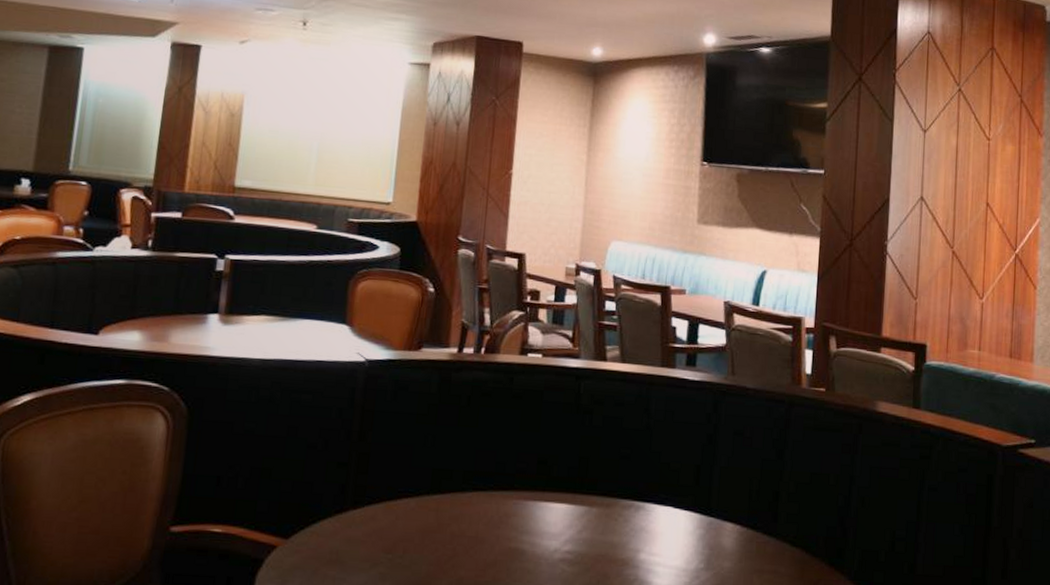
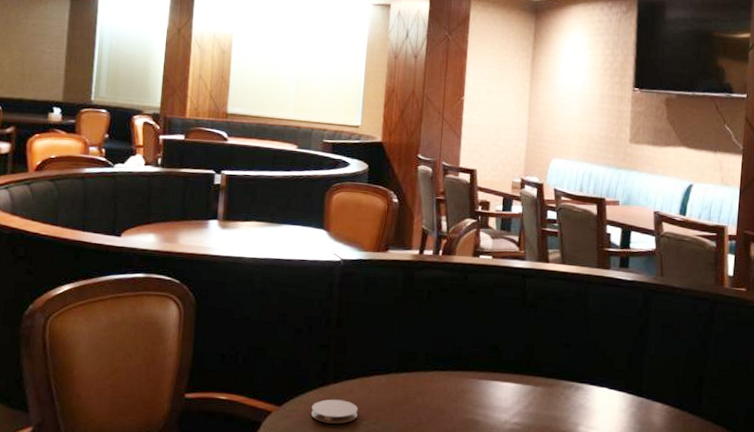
coaster: none [324,528,381,559] -> present [310,399,358,424]

